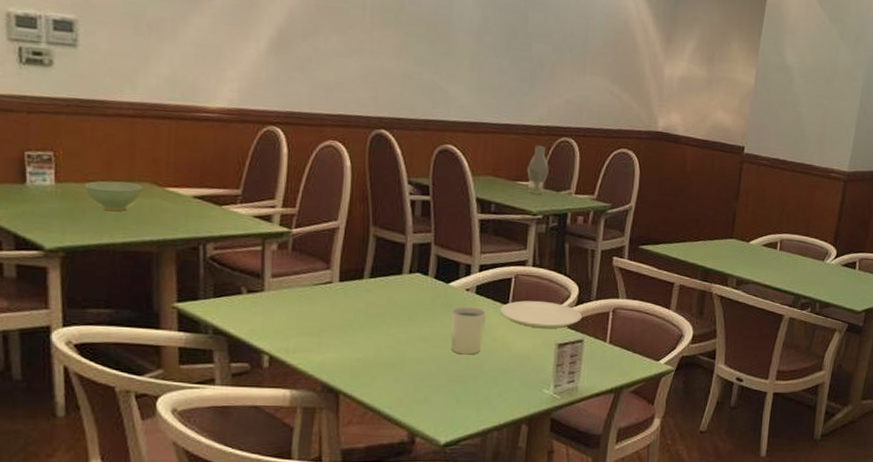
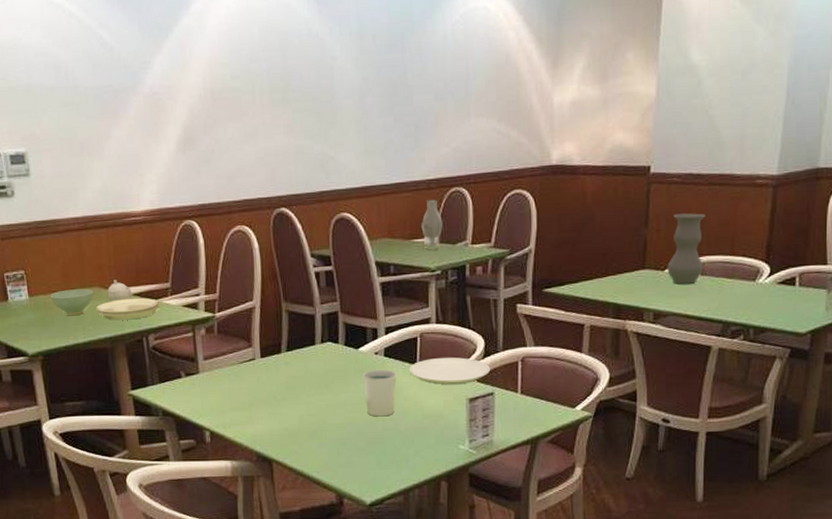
plate: none [144,200,226,224] -> present [96,297,160,320]
sugar bowl: none [160,178,193,203] -> present [107,280,132,302]
vase: none [751,193,787,258] -> present [667,213,706,285]

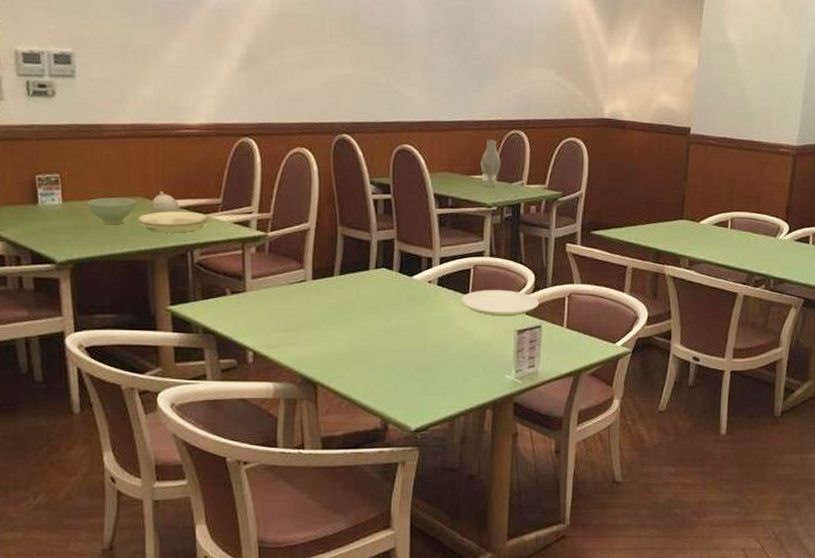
cup: present [363,369,397,417] -> none [415,297,449,344]
vase: present [667,213,706,285] -> none [702,172,736,237]

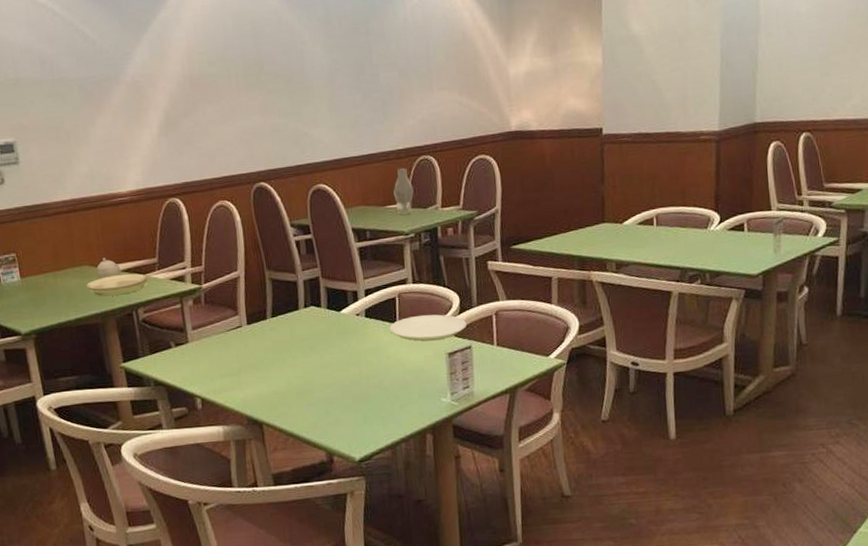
bowl: present [87,197,136,225] -> none [41,267,83,295]

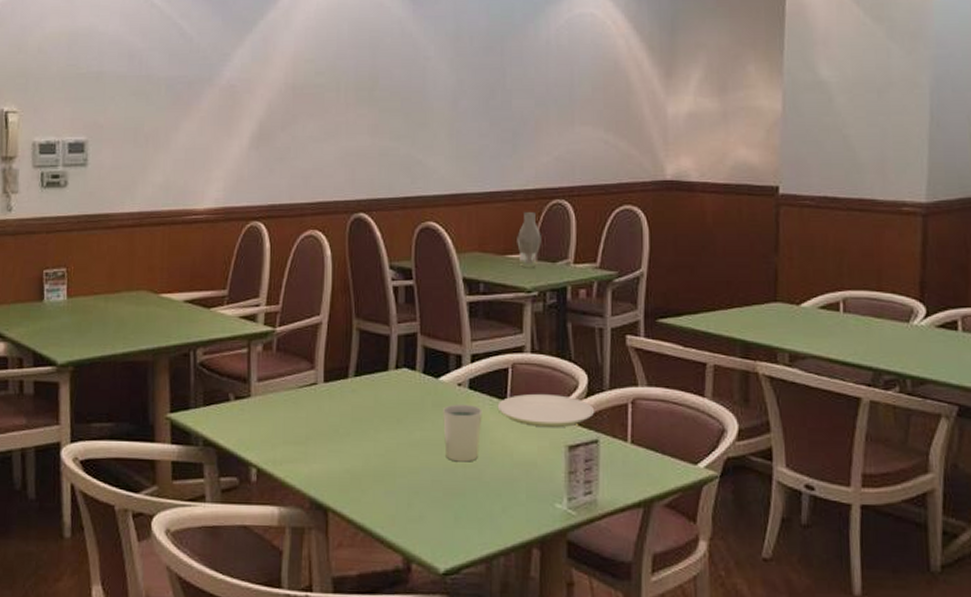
plate: present [87,273,149,297] -> none [141,305,214,330]
sugar bowl: present [96,258,121,279] -> none [155,284,184,309]
cup: none [346,329,378,376] -> present [443,404,482,462]

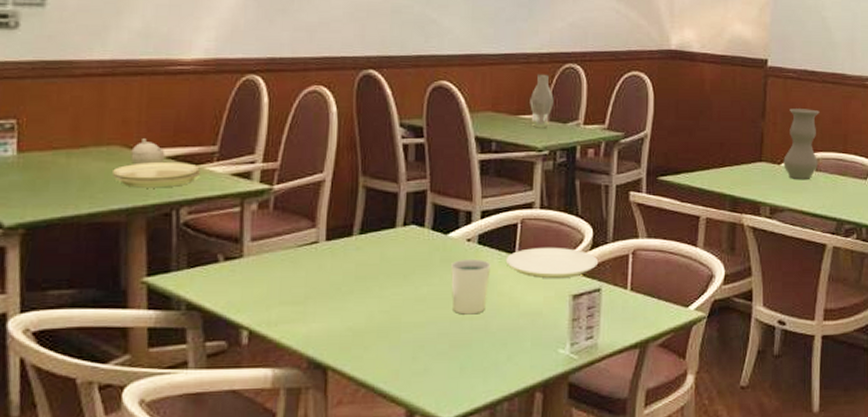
plate: none [141,305,214,330] -> present [113,161,201,188]
sugar bowl: none [155,284,184,309] -> present [130,139,165,165]
vase: none [803,241,847,323] -> present [783,108,820,181]

